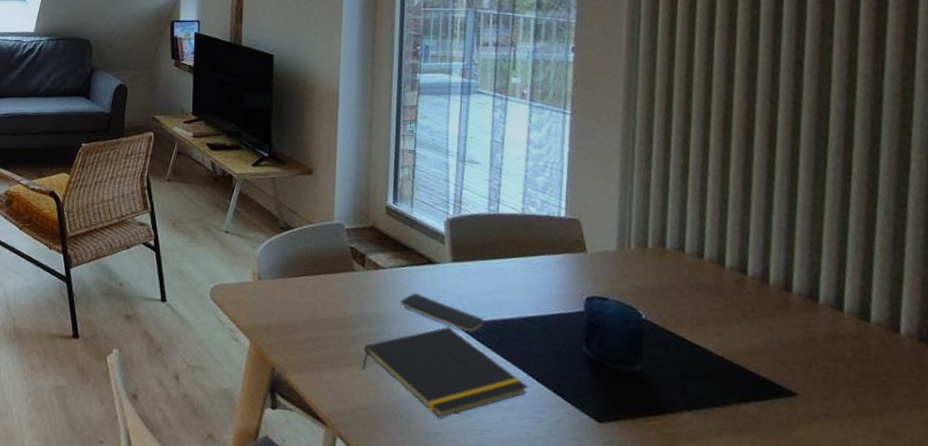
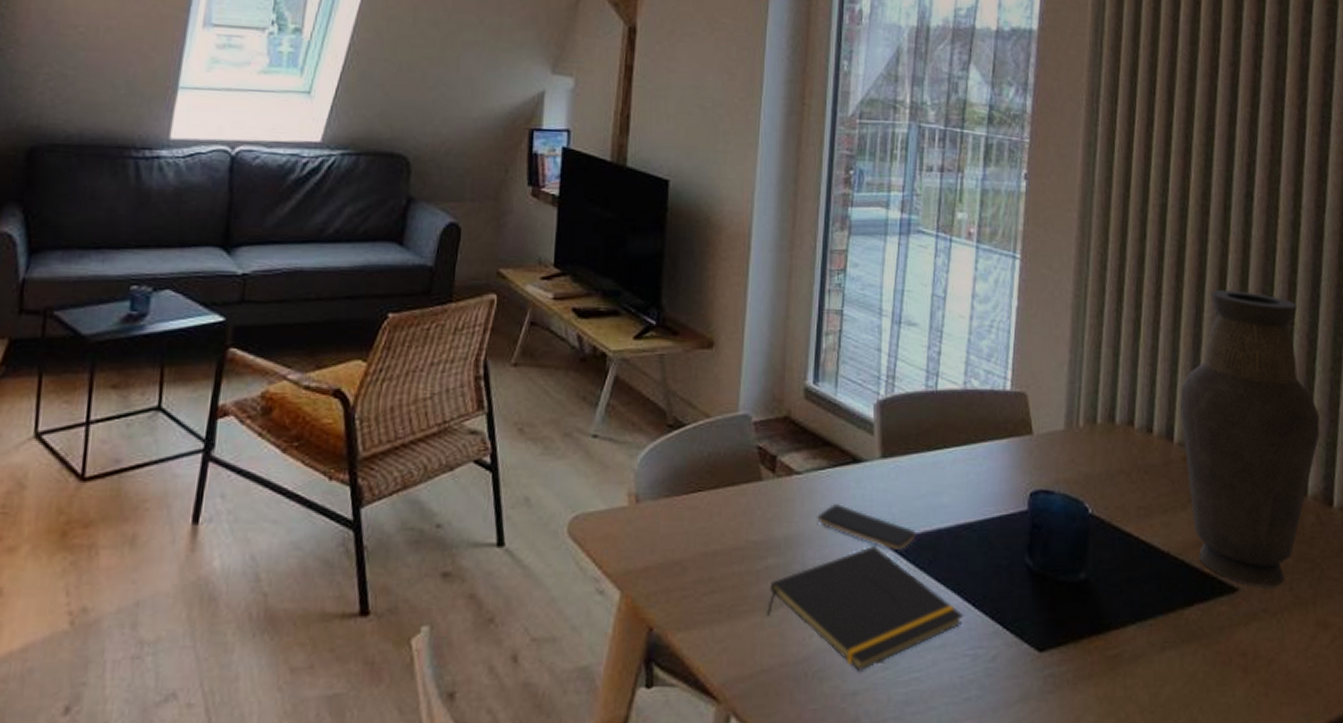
vase: none [731,143,884,396] -> present [1180,290,1320,586]

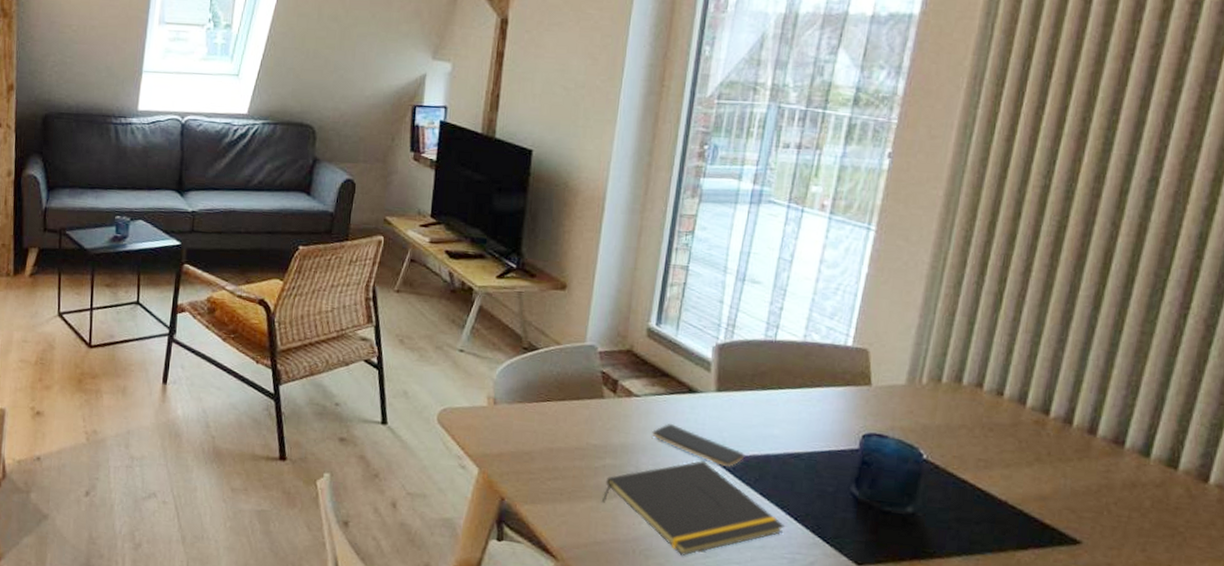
vase: present [1180,290,1320,586] -> none [1037,270,1207,545]

